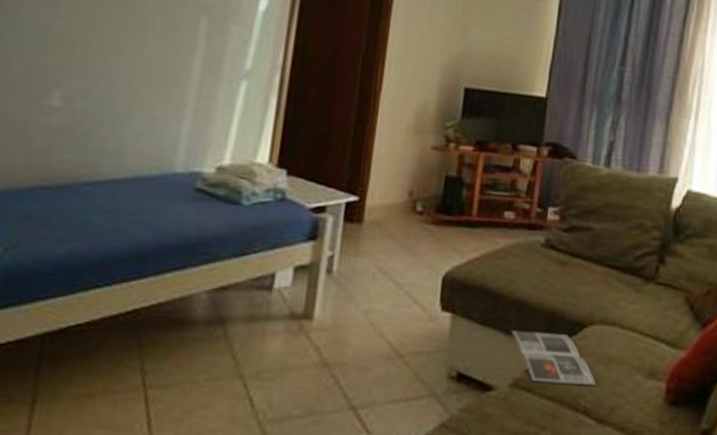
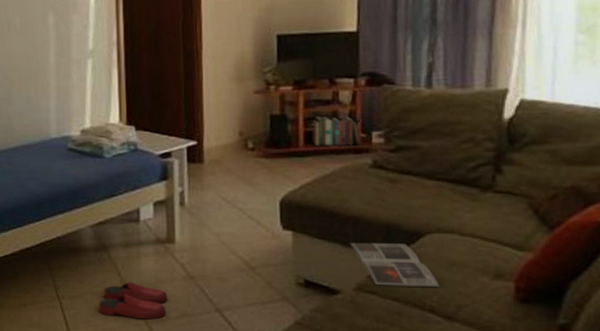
slippers: none [198,366,293,419] -> present [99,281,168,320]
books: none [486,183,536,221] -> present [311,116,361,146]

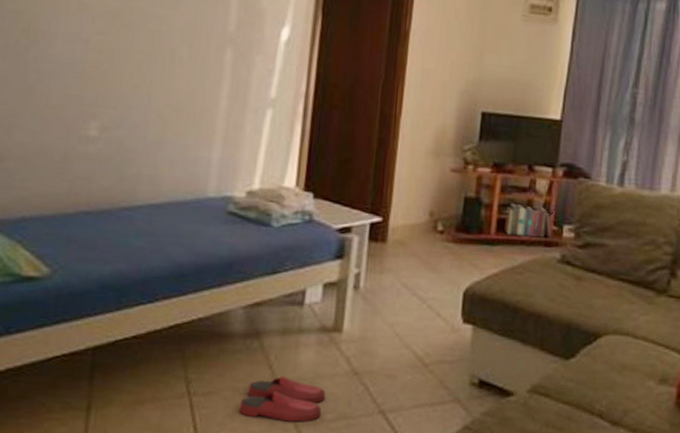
magazine: present [349,242,441,288] -> none [529,340,611,392]

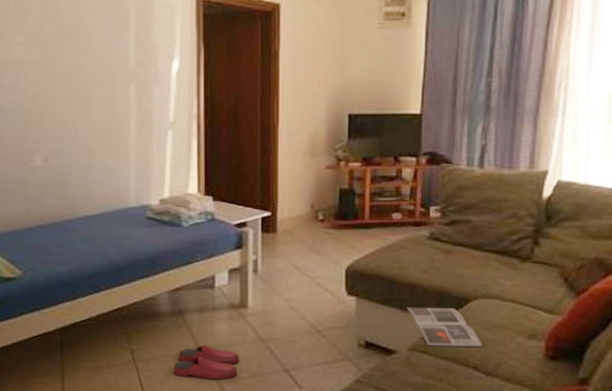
books: present [504,202,552,238] -> none [376,191,420,219]
magazine: none [529,340,611,392] -> present [406,307,483,348]

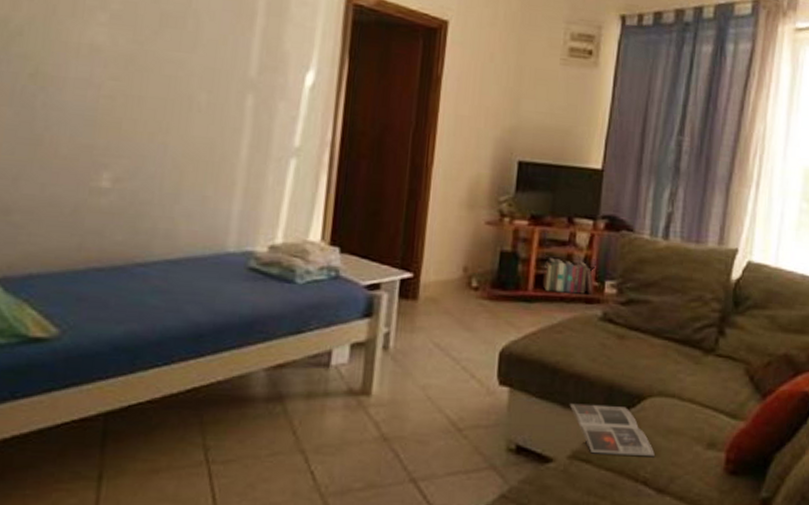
slippers: present [173,344,240,380] -> none [261,441,354,492]
books: none [376,191,420,219] -> present [542,257,593,295]

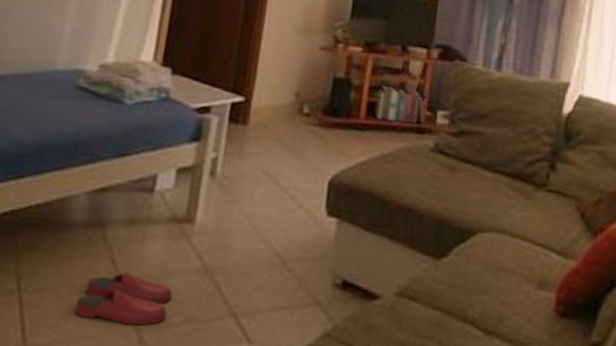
slippers: none [261,441,354,492] -> present [74,271,173,326]
magazine: present [569,403,656,457] -> none [398,237,485,296]

